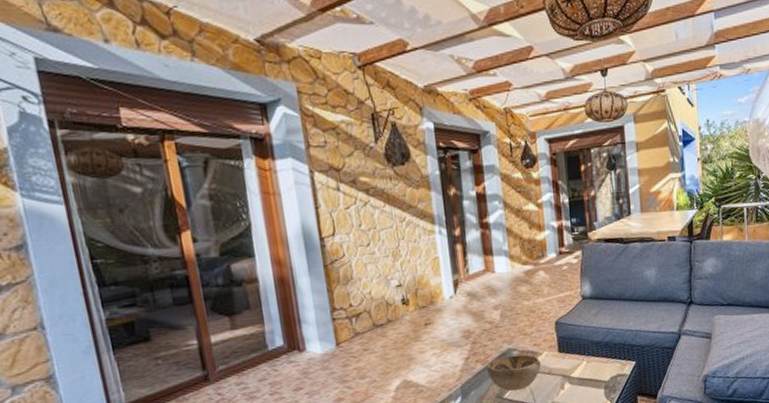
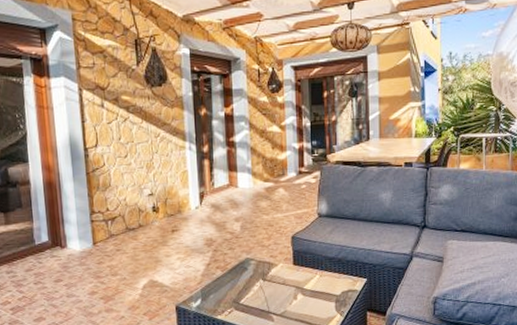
decorative bowl: present [486,354,541,392] -> none [225,264,276,298]

